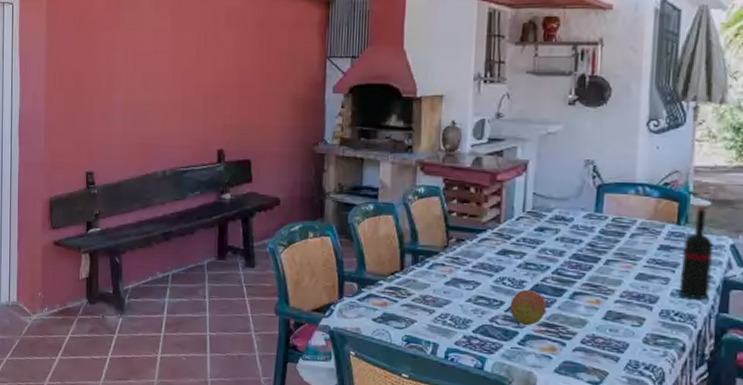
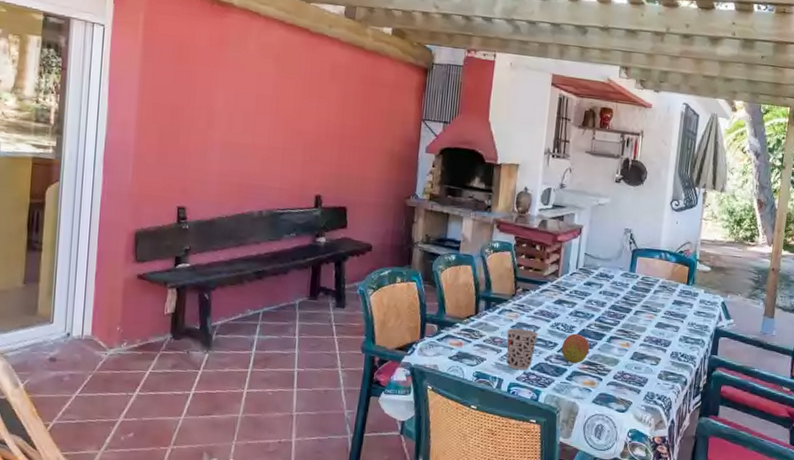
cup: none [439,284,480,333] -> present [506,328,539,370]
wine bottle: present [679,206,713,299] -> none [685,271,710,344]

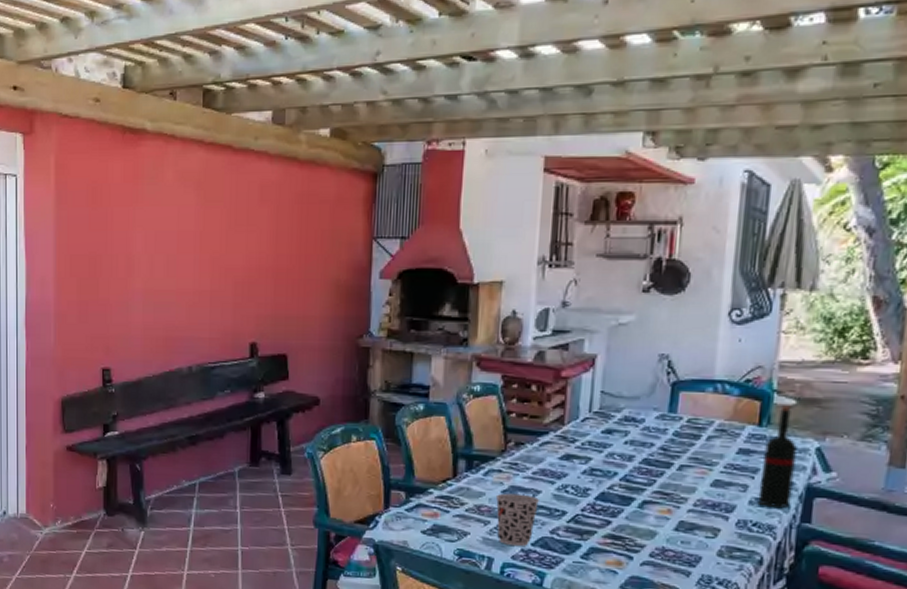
fruit: present [561,333,590,363] -> none [572,498,613,537]
wine bottle: none [685,271,710,344] -> present [758,405,797,508]

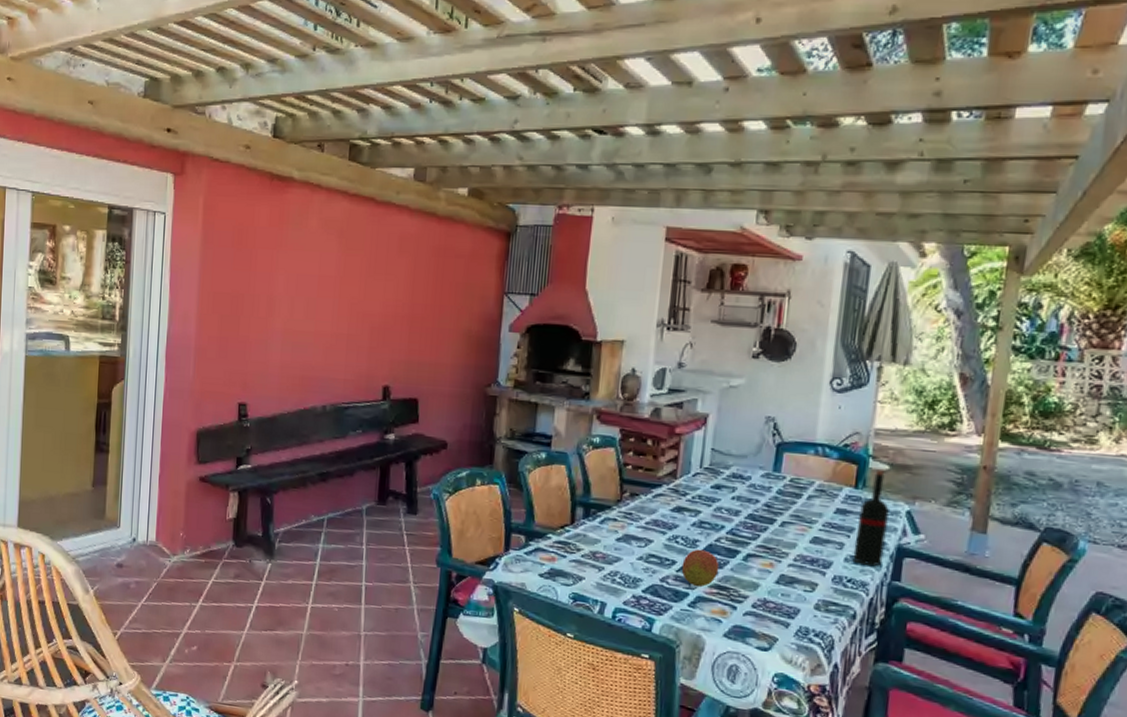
cup: present [495,493,541,546] -> none [610,541,652,593]
fruit: none [572,498,613,537] -> present [681,549,720,587]

